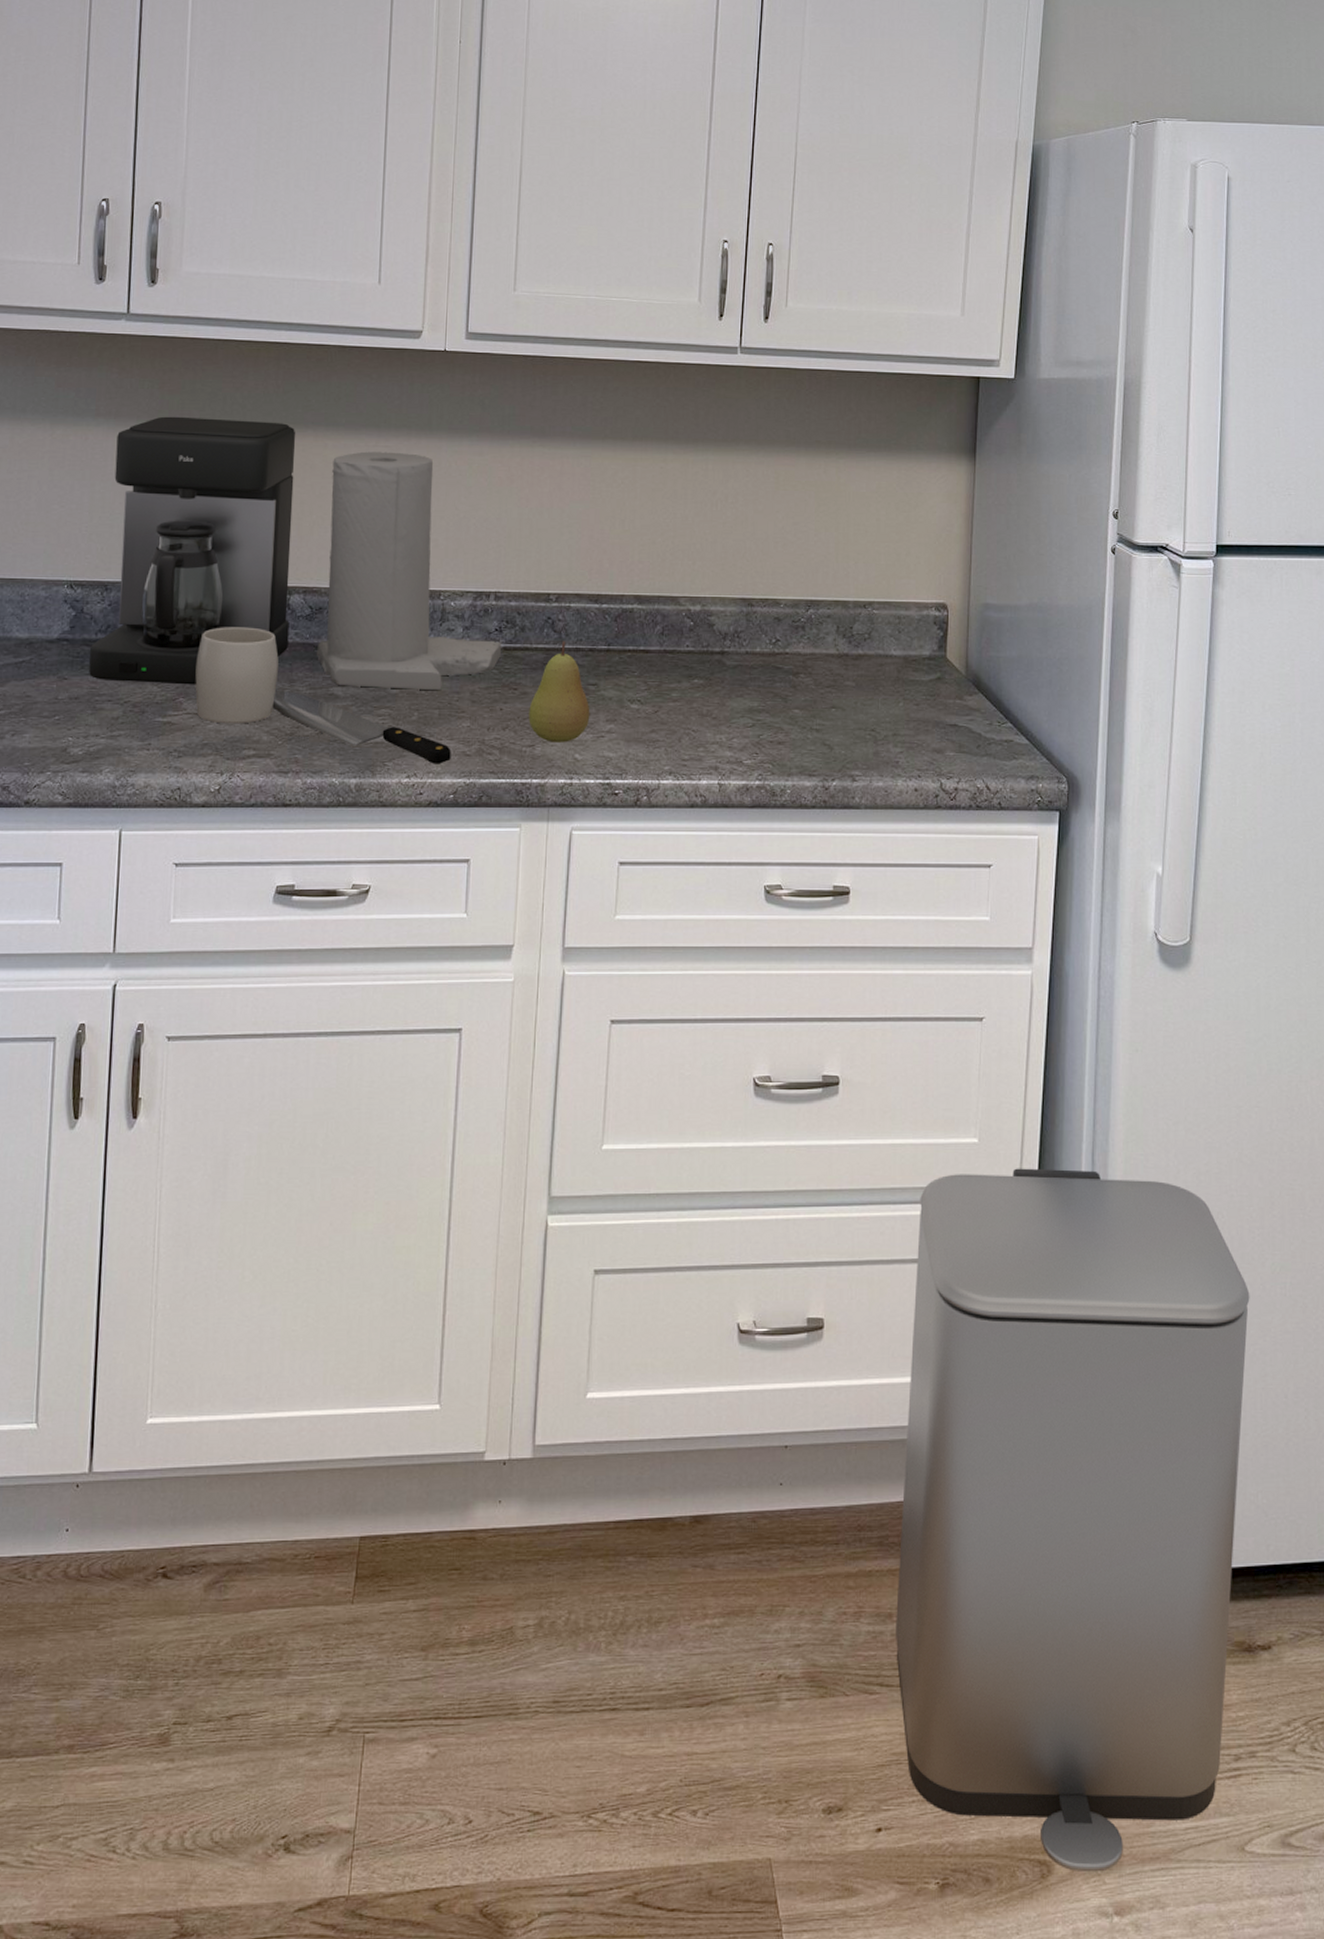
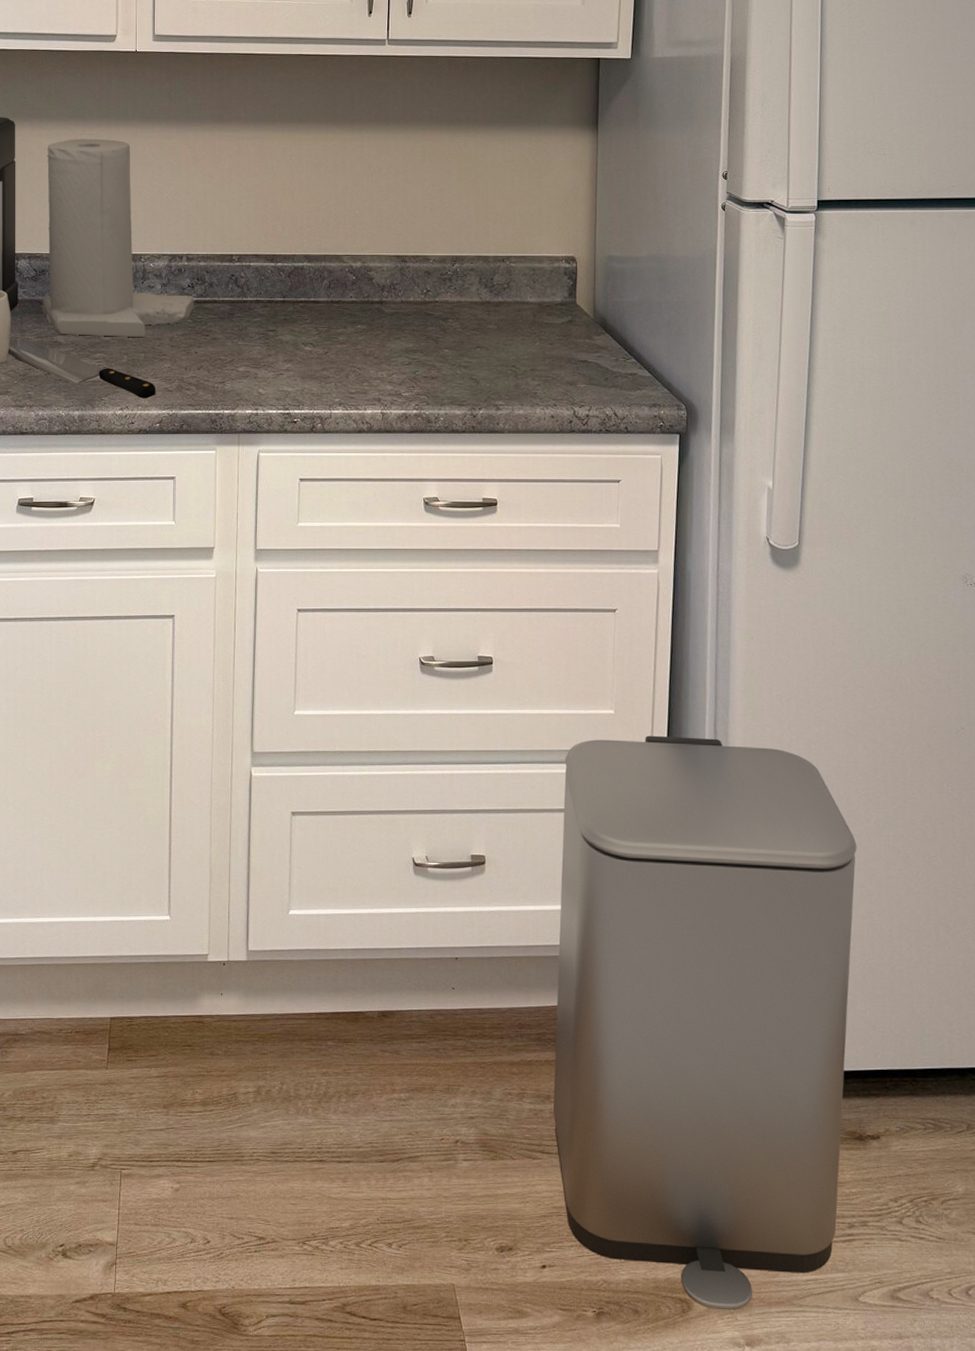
fruit: present [529,641,590,743] -> none [219,294,271,380]

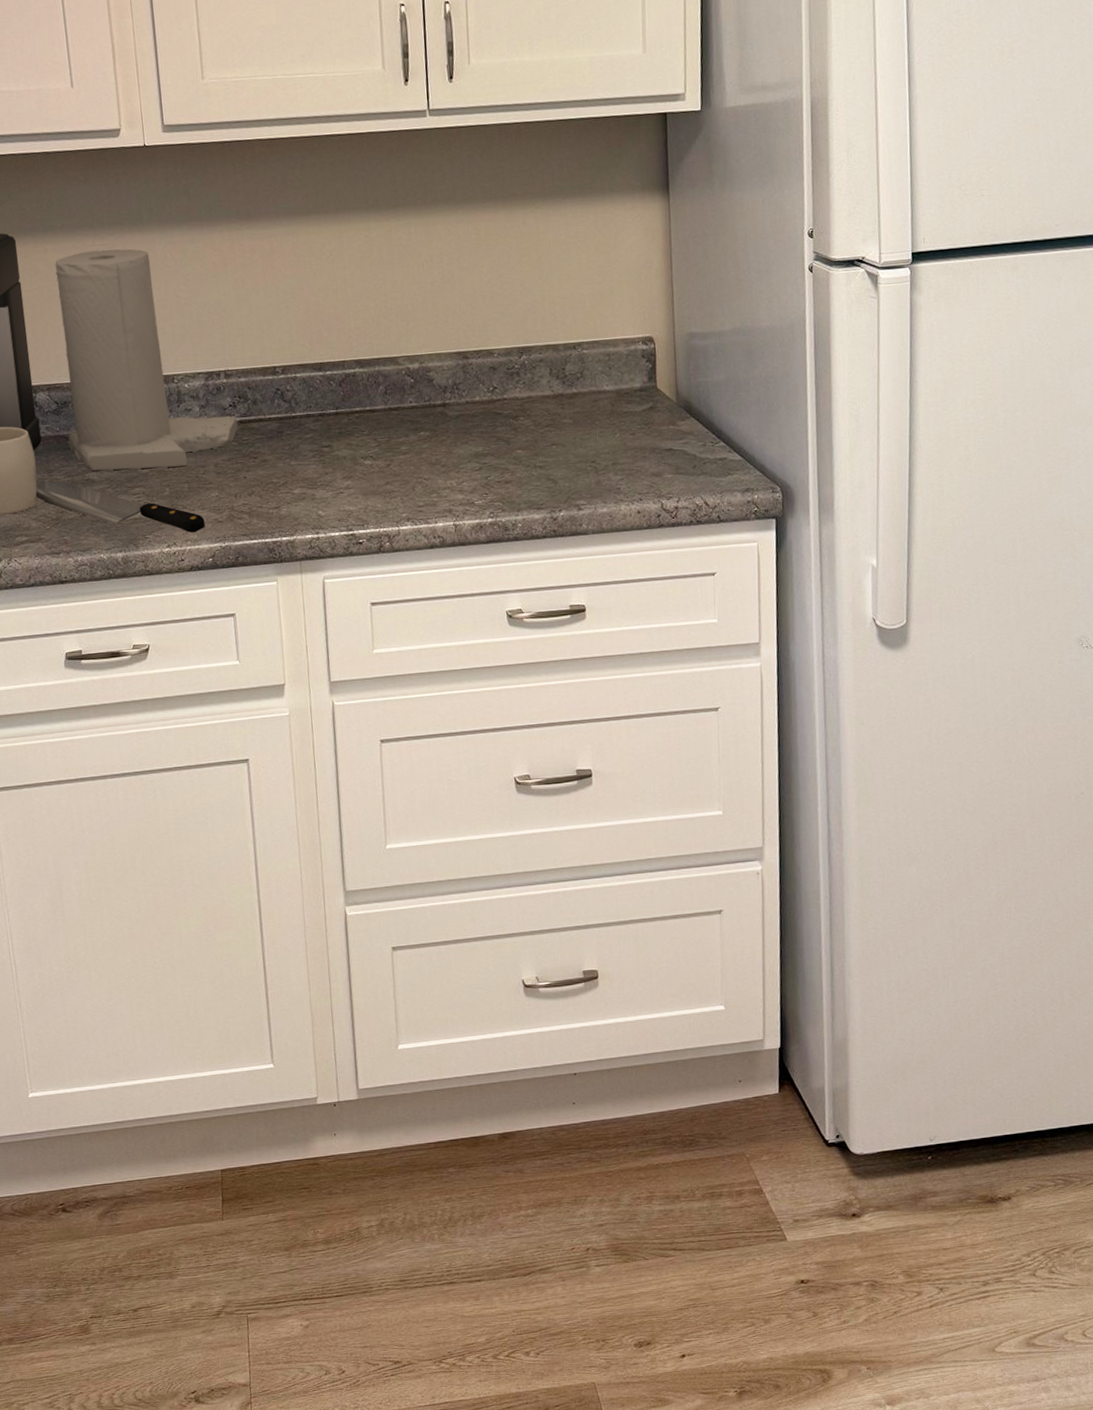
pedal bin: present [552,735,857,1311] -> none [674,829,979,1376]

